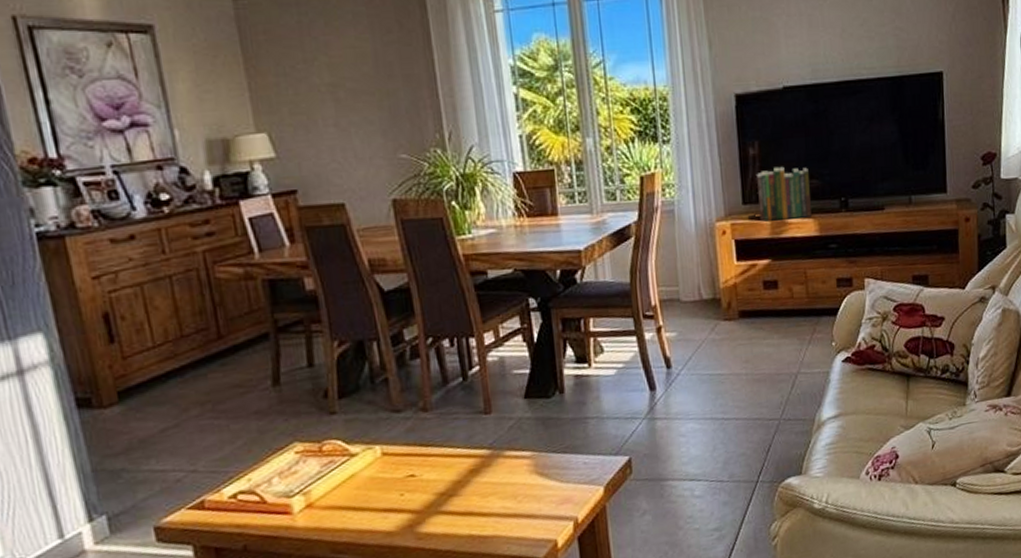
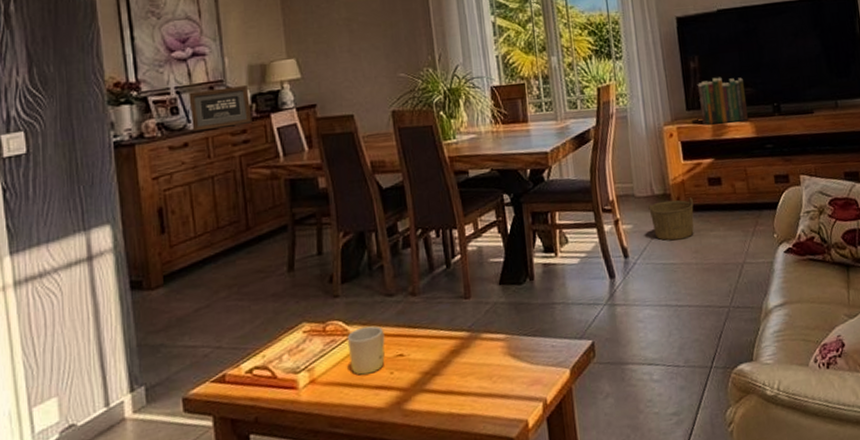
picture frame: none [130,165,217,221] -> present [188,85,253,132]
mug: none [347,444,394,498] -> present [347,325,385,375]
basket: none [695,302,746,350] -> present [648,197,694,241]

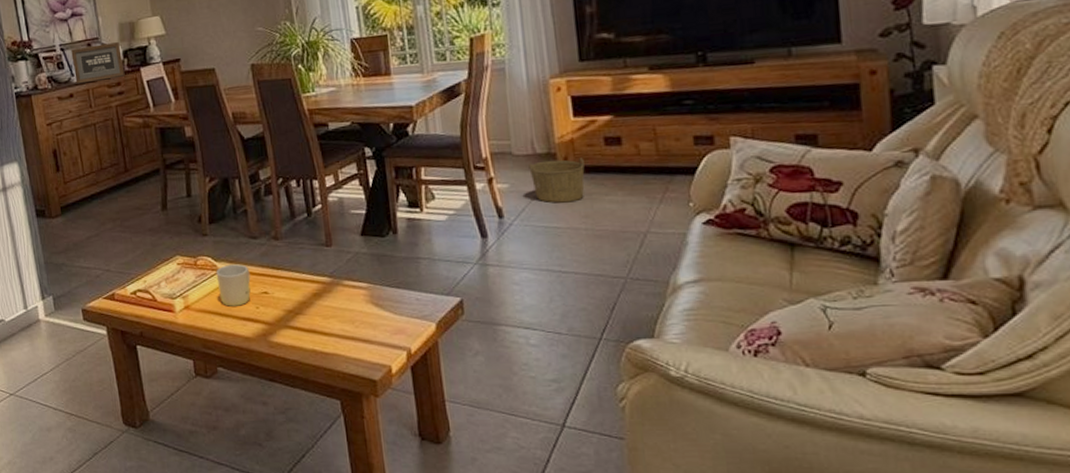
books: present [697,77,748,126] -> none [594,22,661,78]

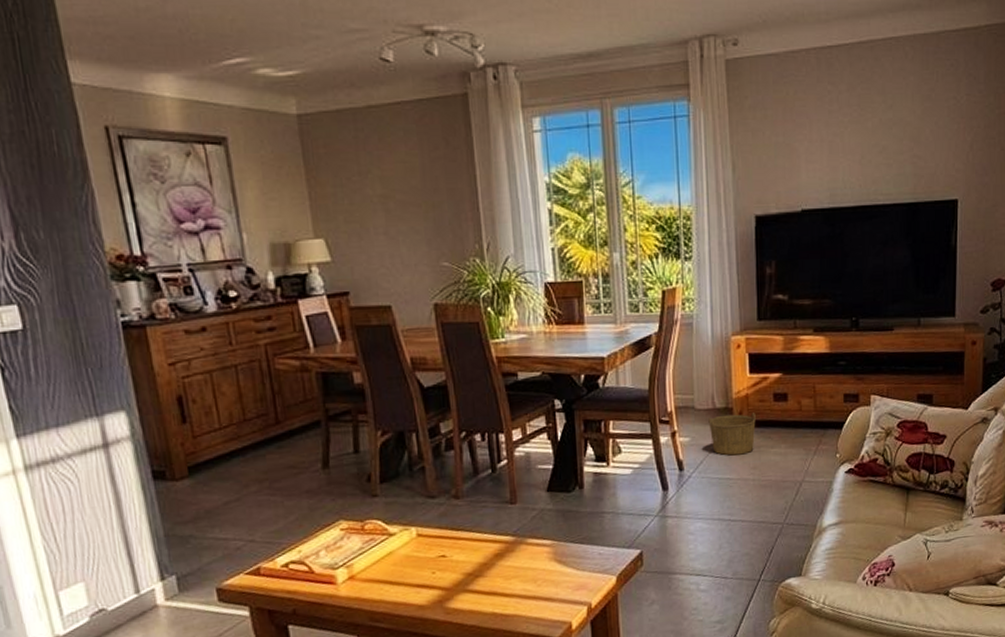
picture frame: present [71,42,125,84] -> none [203,266,278,315]
mug: present [215,264,251,307] -> none [386,526,427,574]

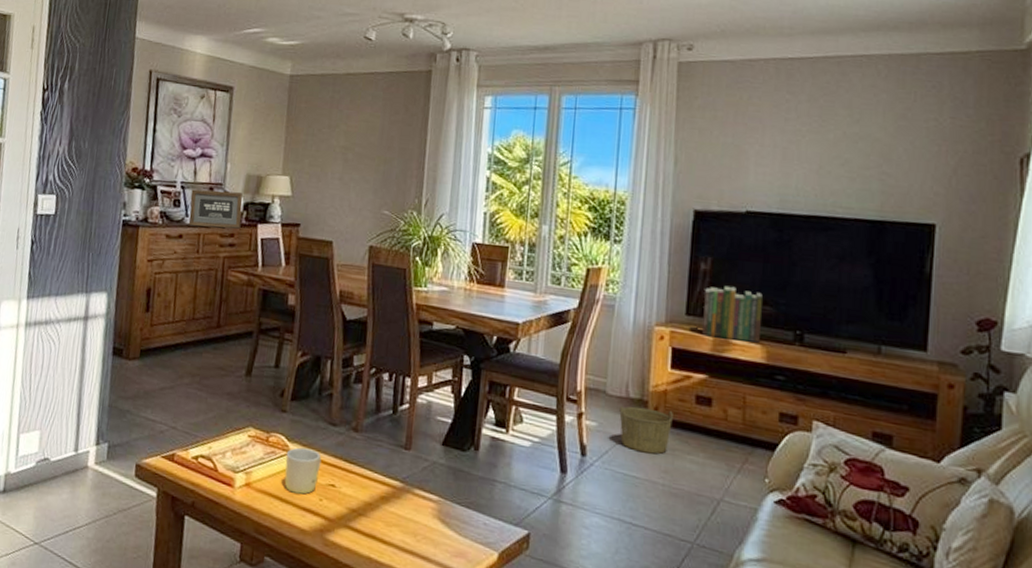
picture frame: none [203,266,278,315] -> present [188,189,243,230]
mug: none [386,526,427,574] -> present [284,447,322,495]
books: none [771,285,824,338] -> present [702,285,764,343]

